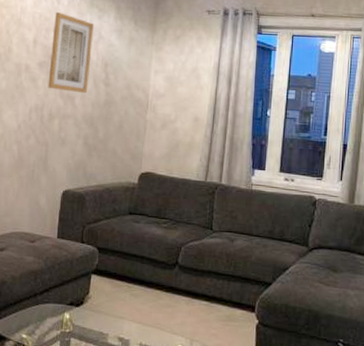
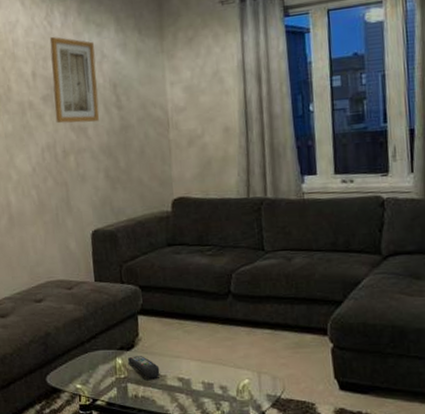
remote control: none [75,312,103,336] -> present [128,356,160,378]

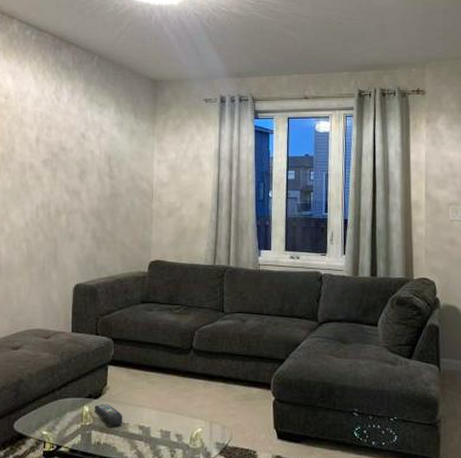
wall art: present [49,36,100,123] -> none [53,109,94,188]

